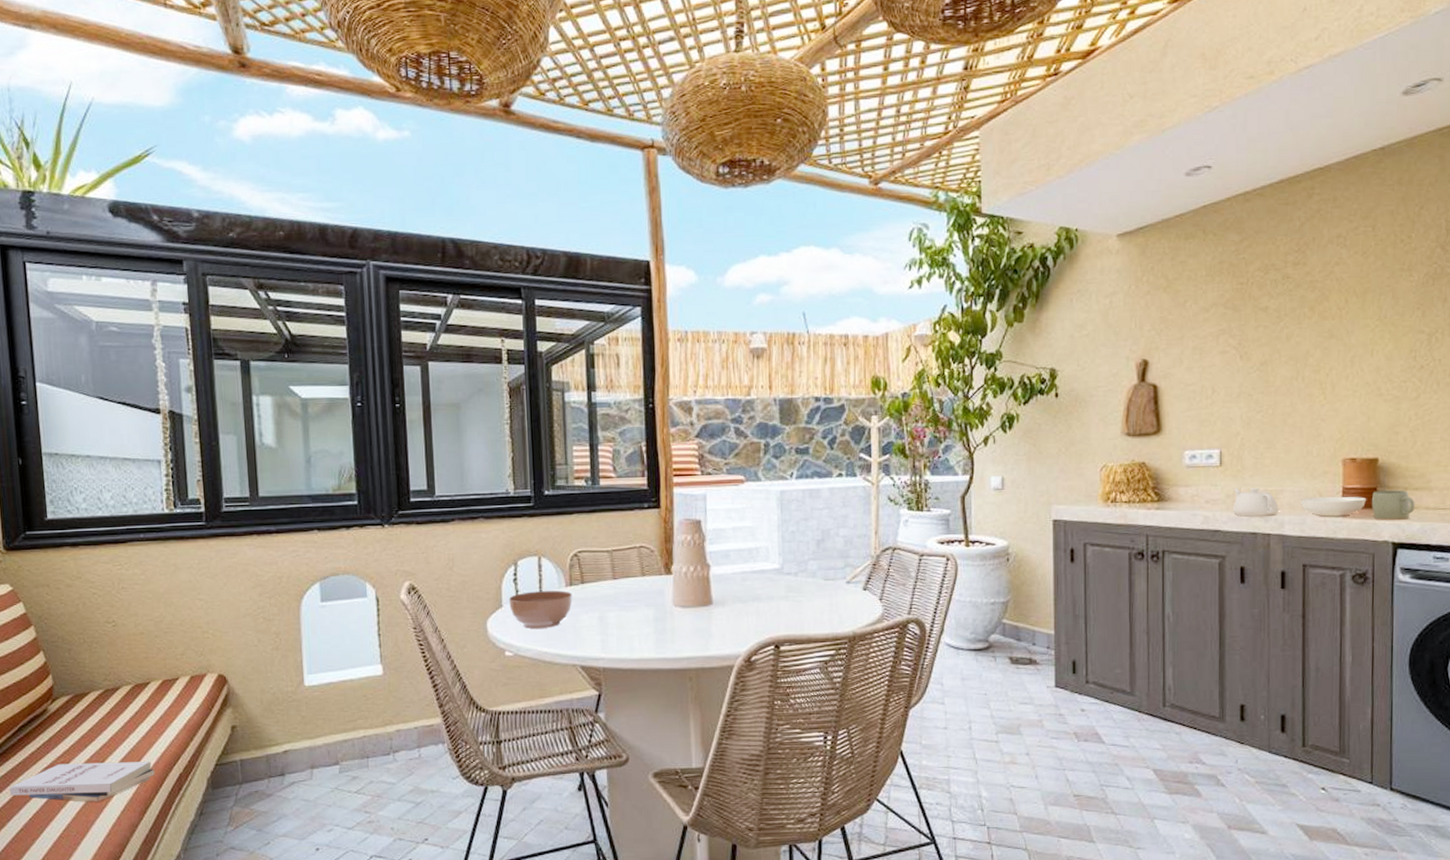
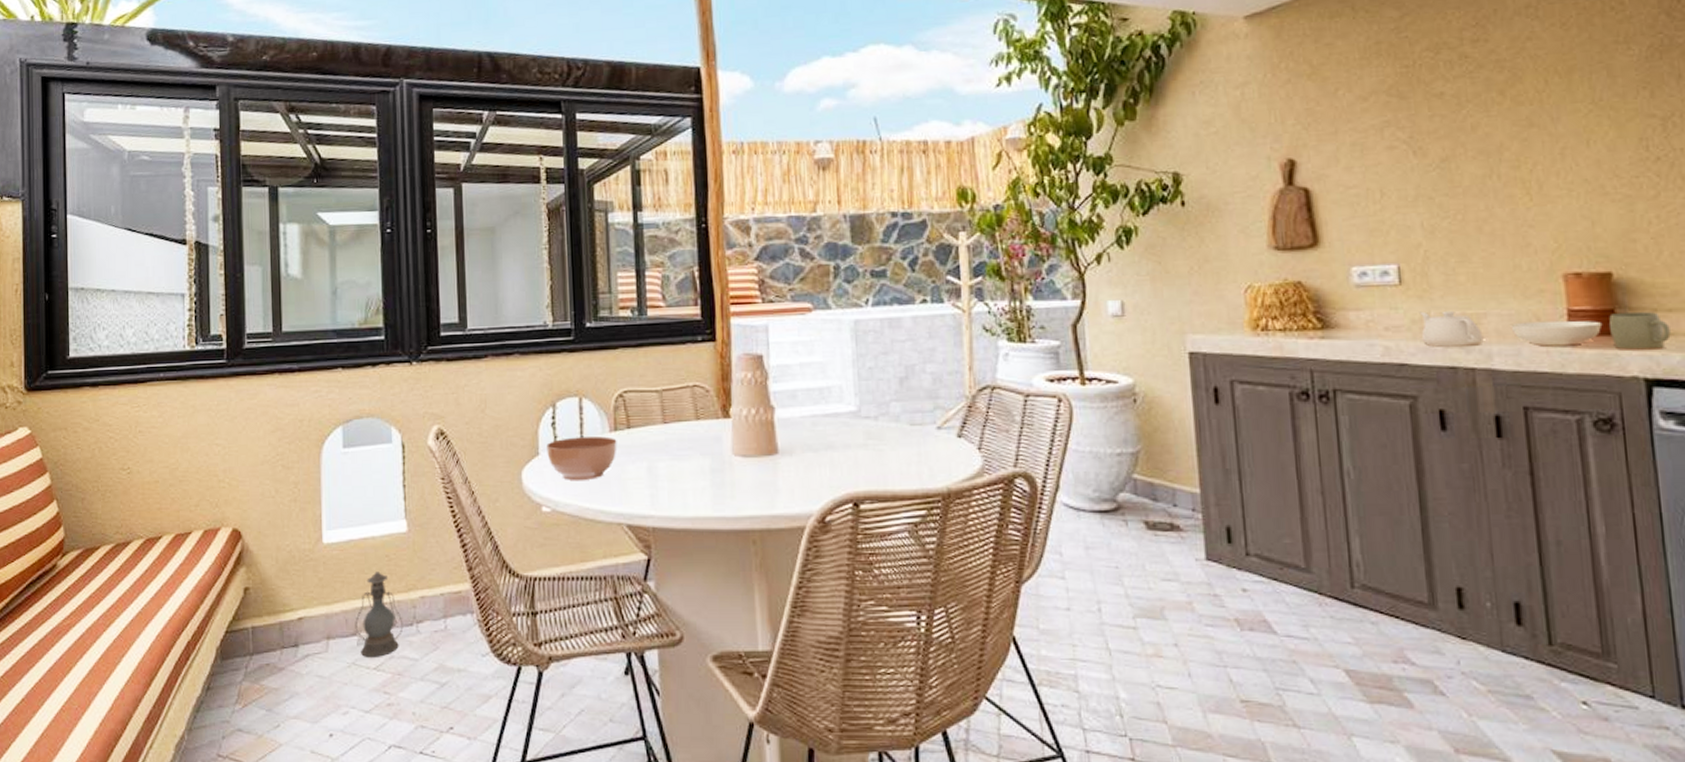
books: present [9,761,155,803] -> none [13,626,162,672]
lantern: none [336,710,382,783] -> present [355,572,404,657]

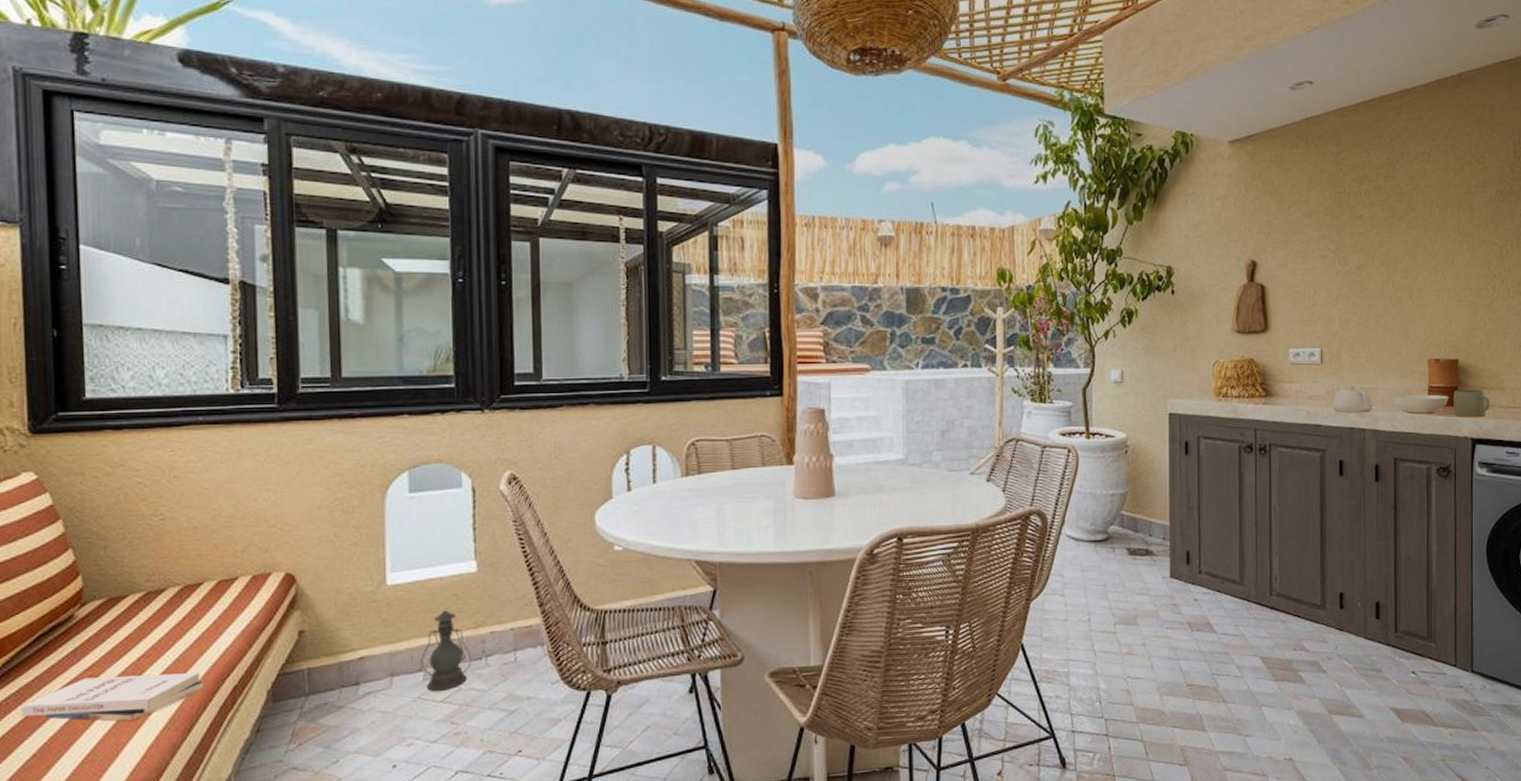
books: none [13,626,162,672] -> present [20,673,203,722]
bowl: present [547,436,617,480] -> none [620,481,688,521]

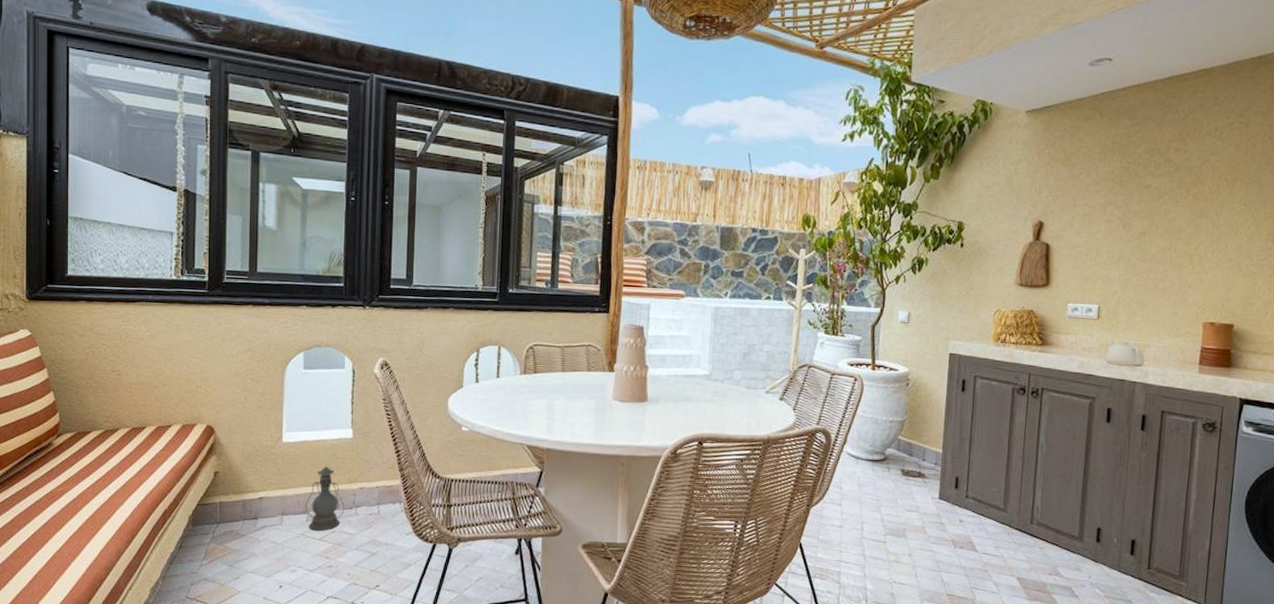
books: present [20,673,203,722] -> none [11,492,142,530]
bowl: present [1390,394,1449,415] -> none [1162,353,1221,373]
mug: present [1453,389,1490,418] -> none [1224,353,1262,381]

